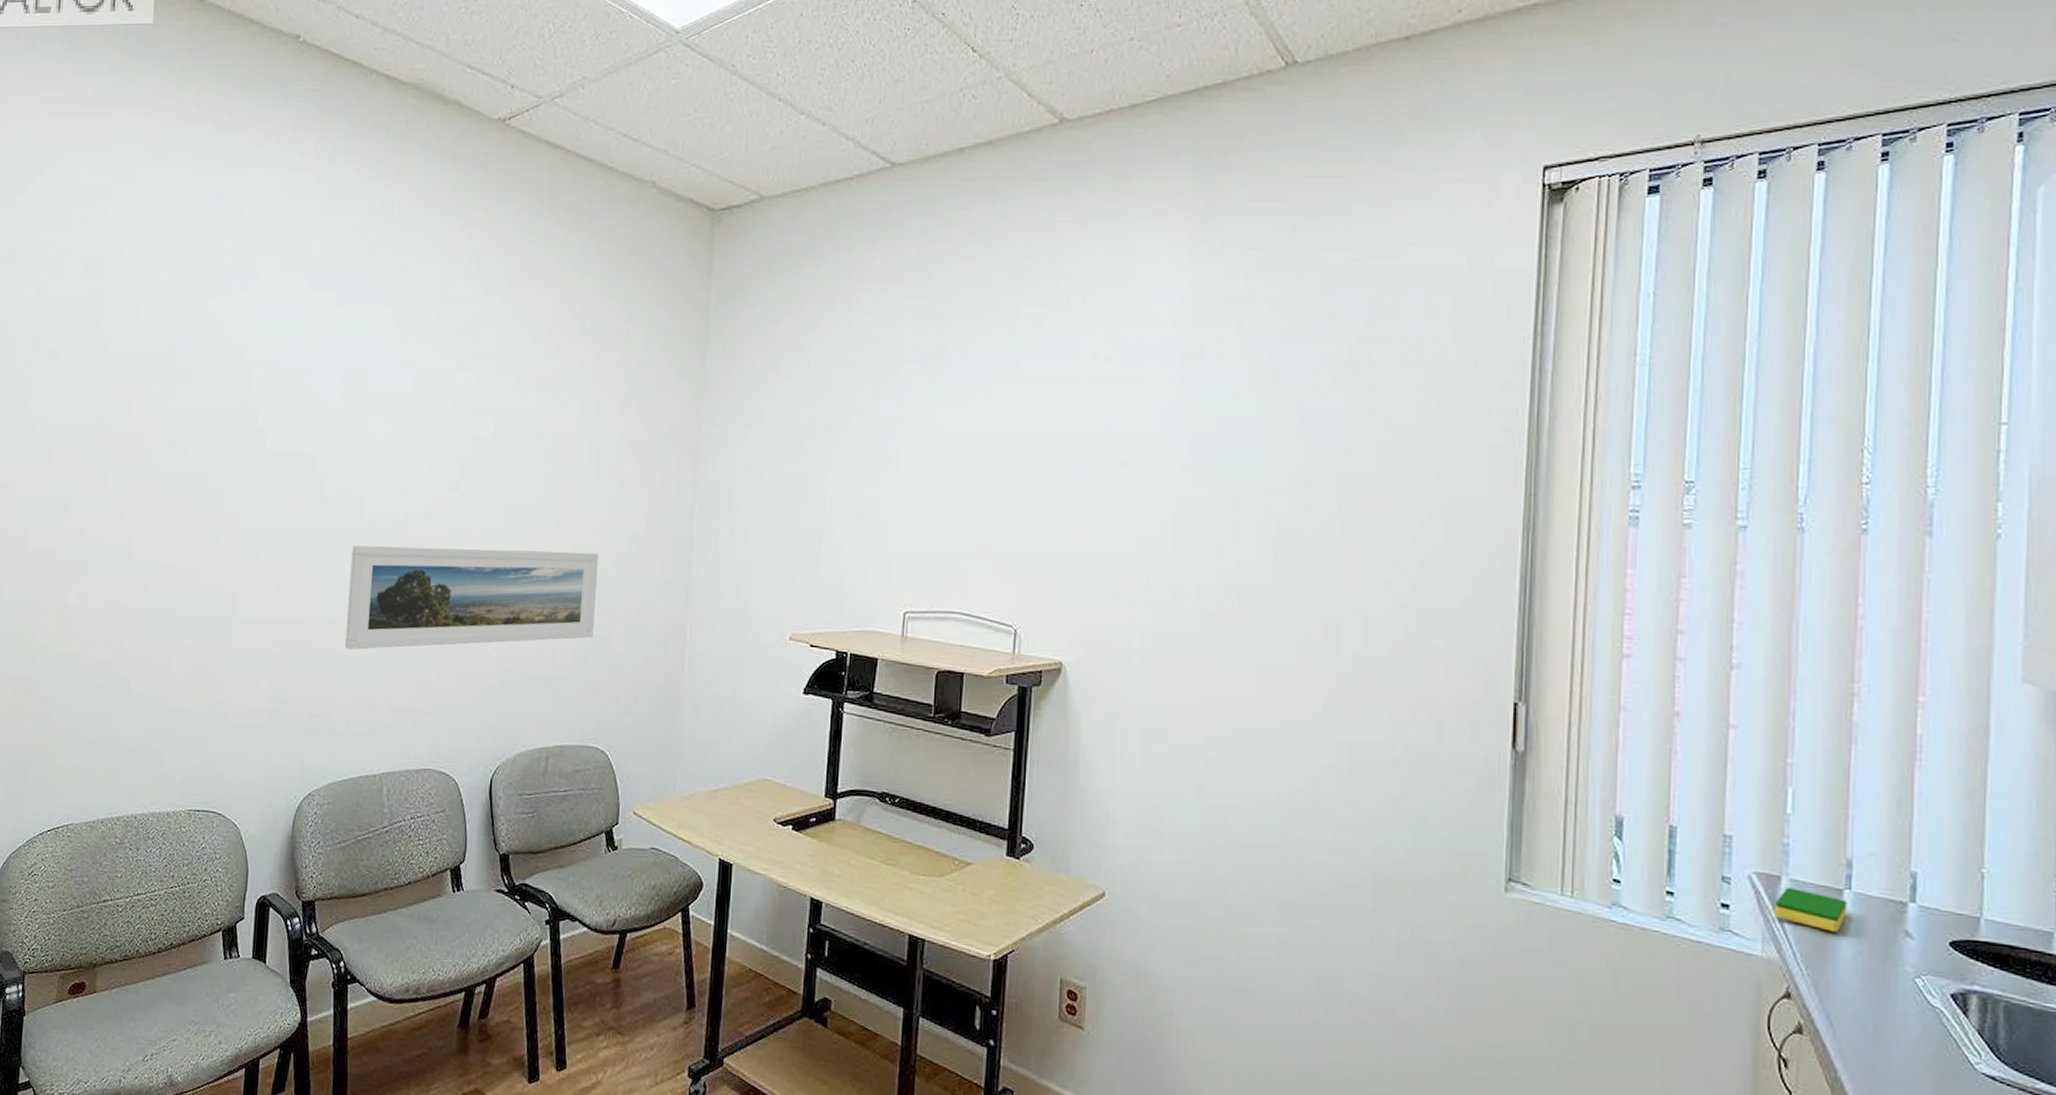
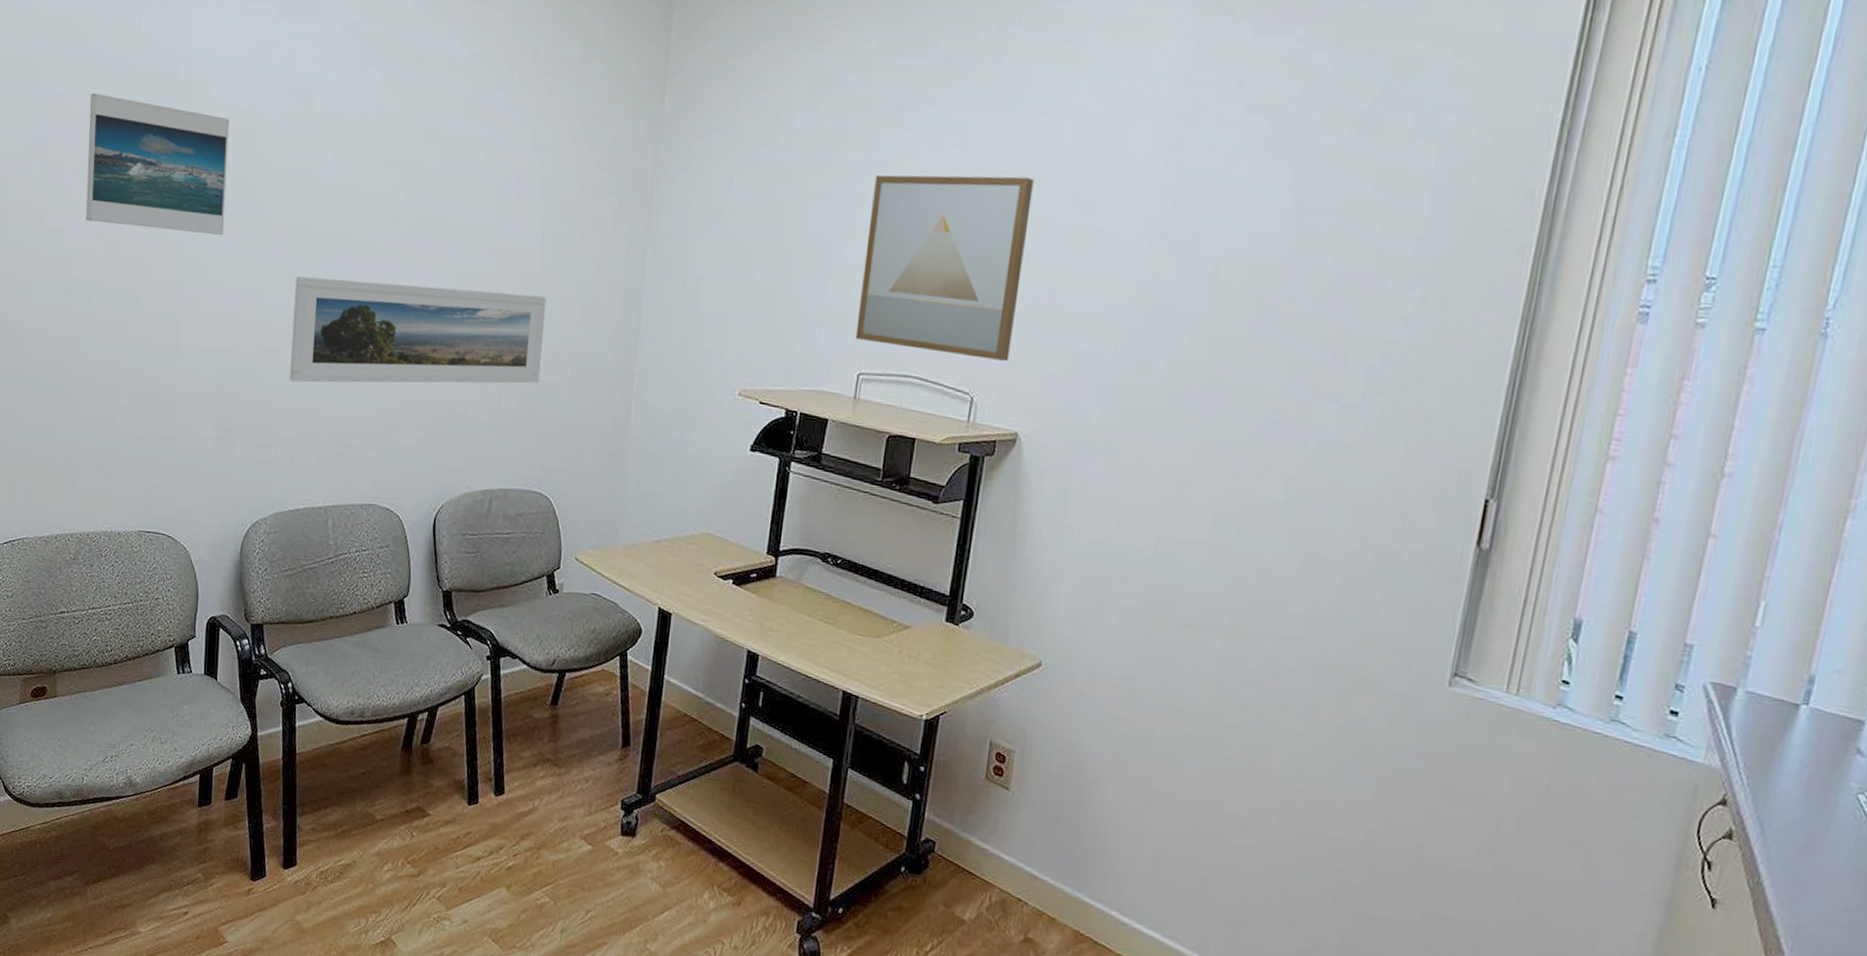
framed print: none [145,381,289,509] -> present [86,93,230,235]
wall art: none [899,418,1058,593] -> present [855,175,1034,361]
dish sponge: present [1775,888,1847,933] -> none [1724,699,1802,746]

